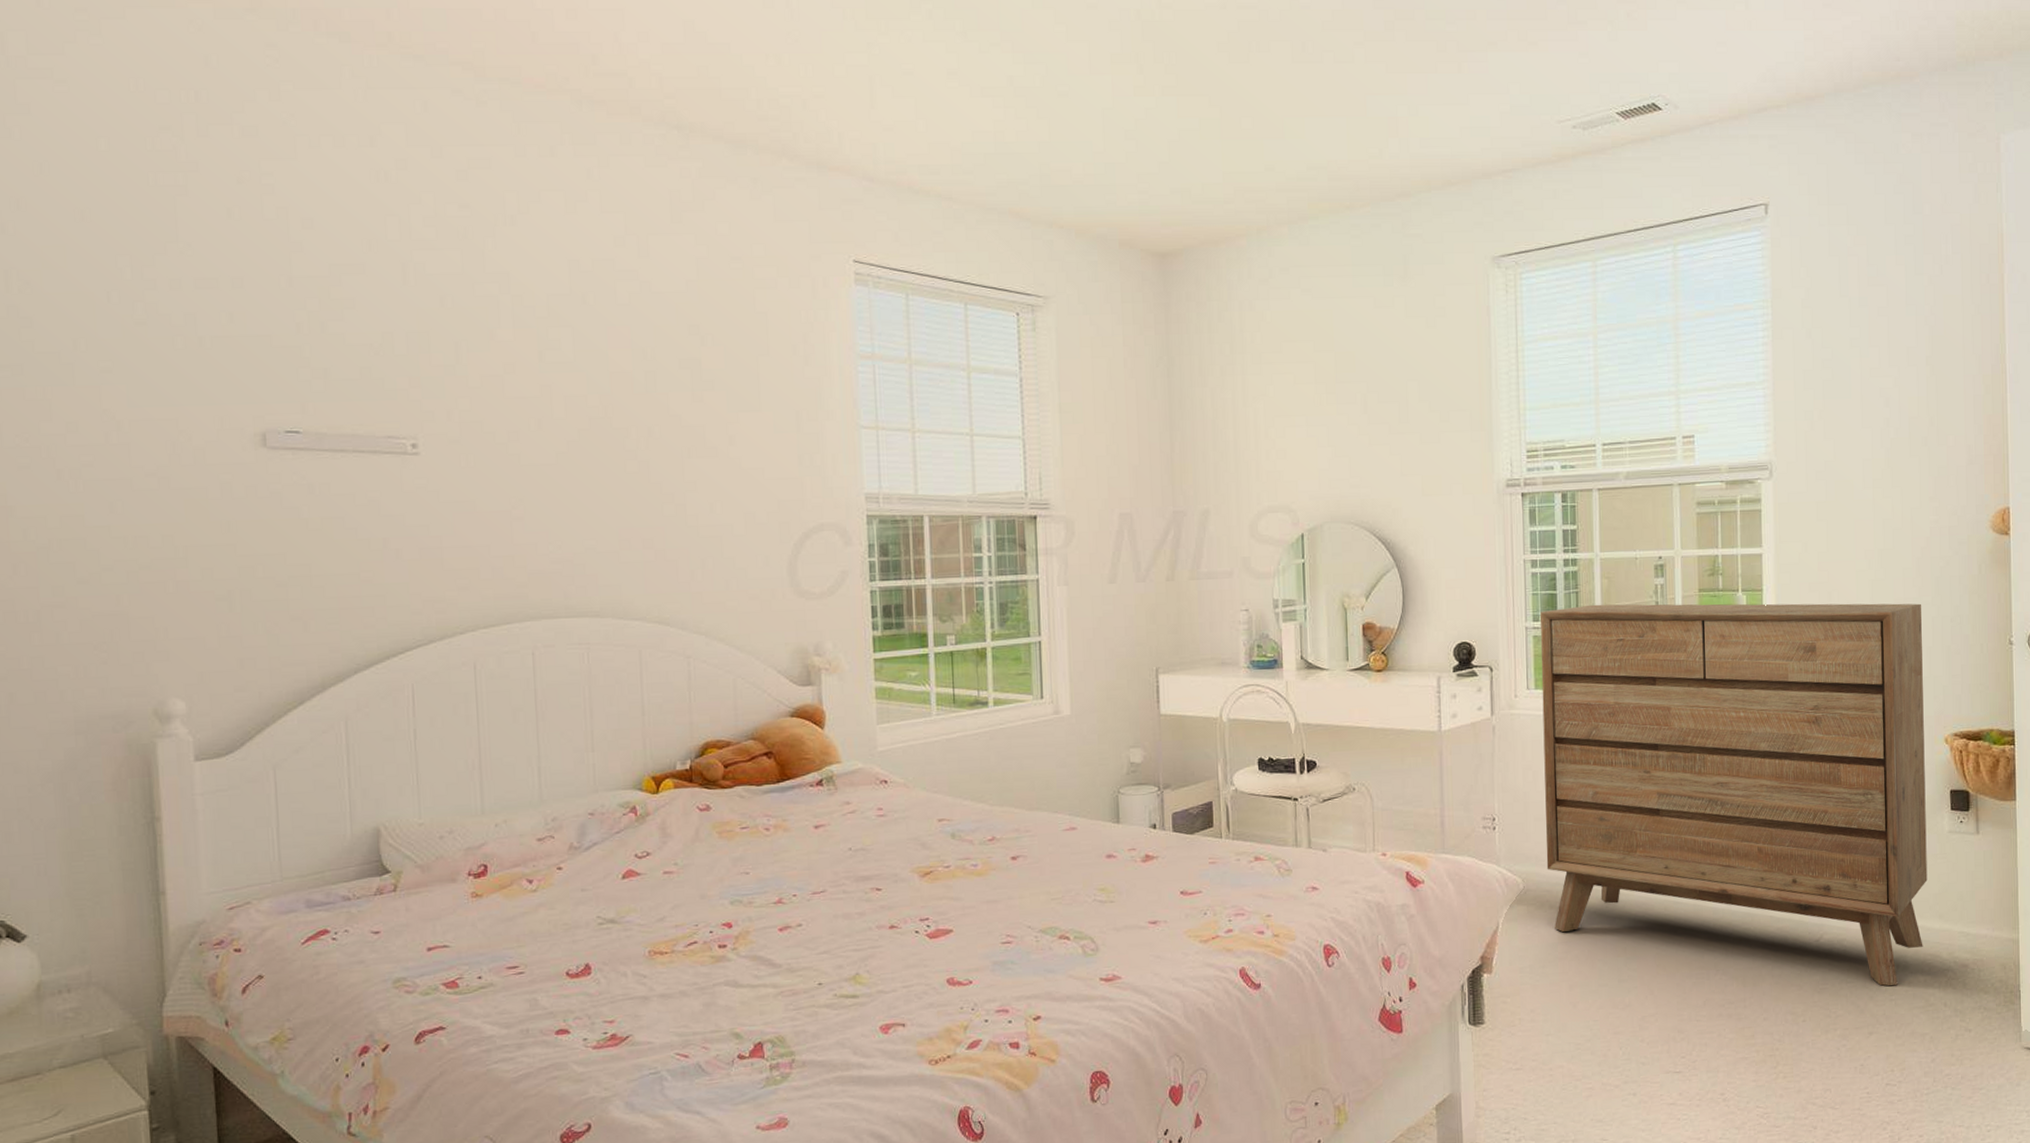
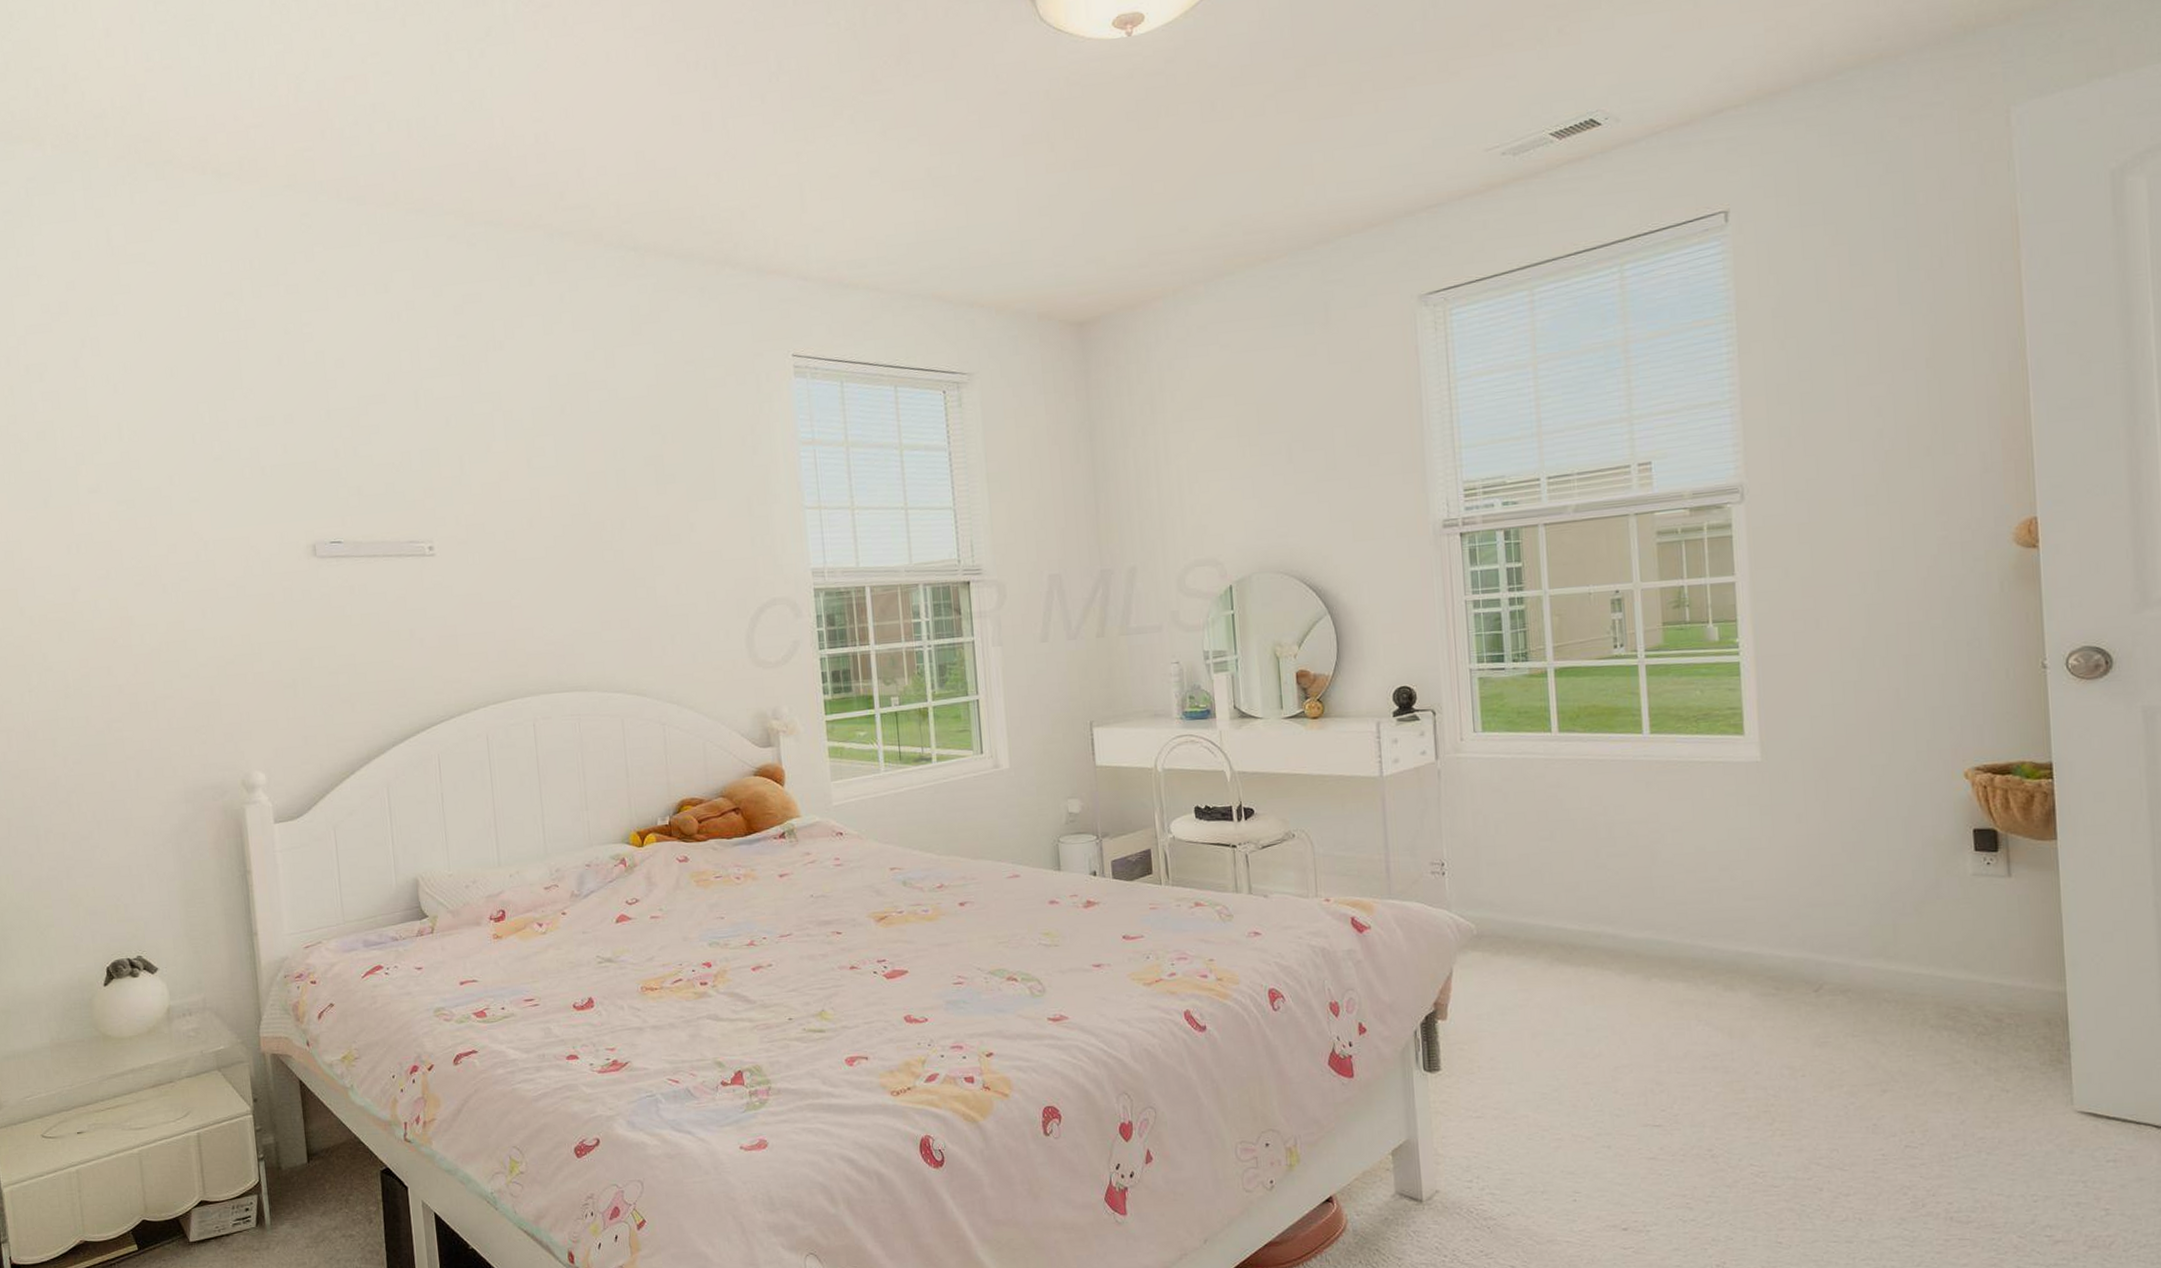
dresser: present [1539,603,1928,986] -> none [1484,627,1948,1041]

